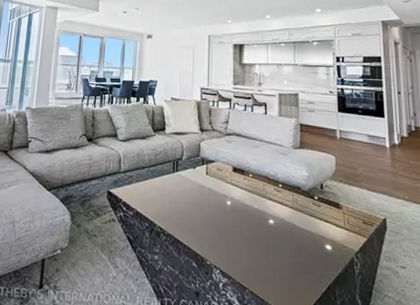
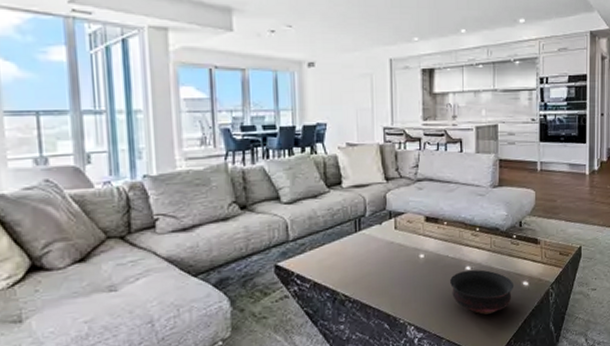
bowl: none [253,224,317,272] -> present [449,269,515,315]

